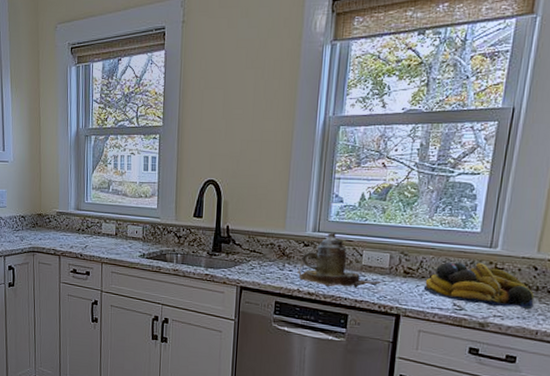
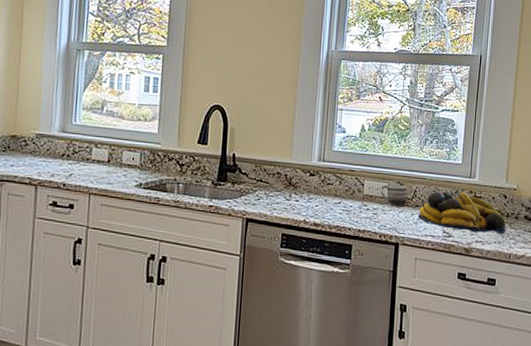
teapot: present [297,232,381,288] -> none [303,162,381,217]
mug: none [382,255,412,278] -> present [382,184,407,207]

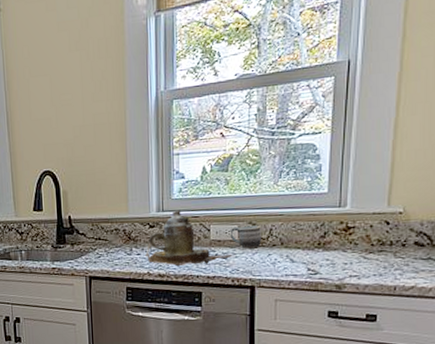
teapot: none [303,162,381,217] -> present [145,210,232,267]
fruit bowl: present [418,191,506,235] -> none [275,223,389,267]

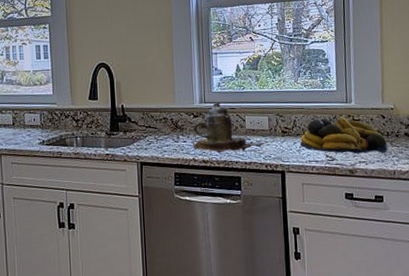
mug: present [231,225,261,249] -> none [262,117,288,138]
fruit bowl: none [275,223,389,267] -> present [300,116,388,154]

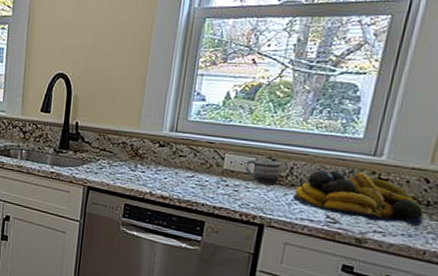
teapot: present [191,102,264,153] -> none [150,132,244,193]
mug: none [262,117,288,138] -> present [246,159,282,186]

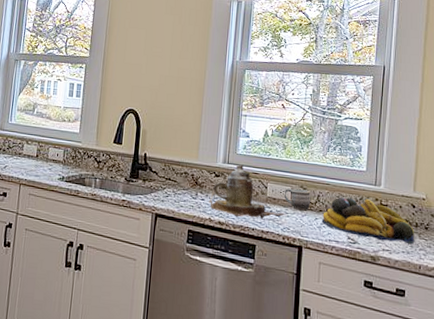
teapot: none [150,132,244,193] -> present [209,164,284,219]

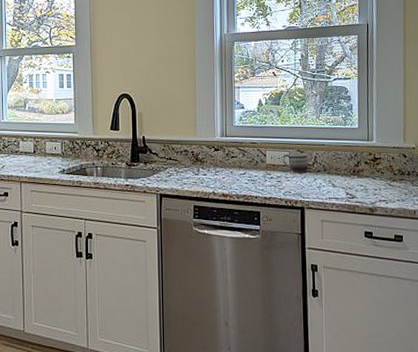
teapot: present [209,164,284,219] -> none [211,136,284,188]
fruit bowl: present [321,197,415,245] -> none [320,154,408,193]

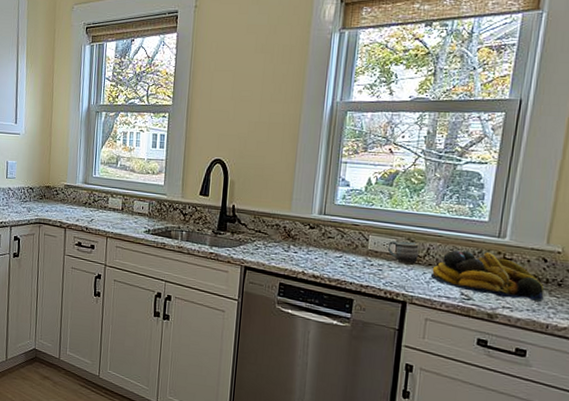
fruit bowl: none [320,154,408,193] -> present [430,251,545,302]

